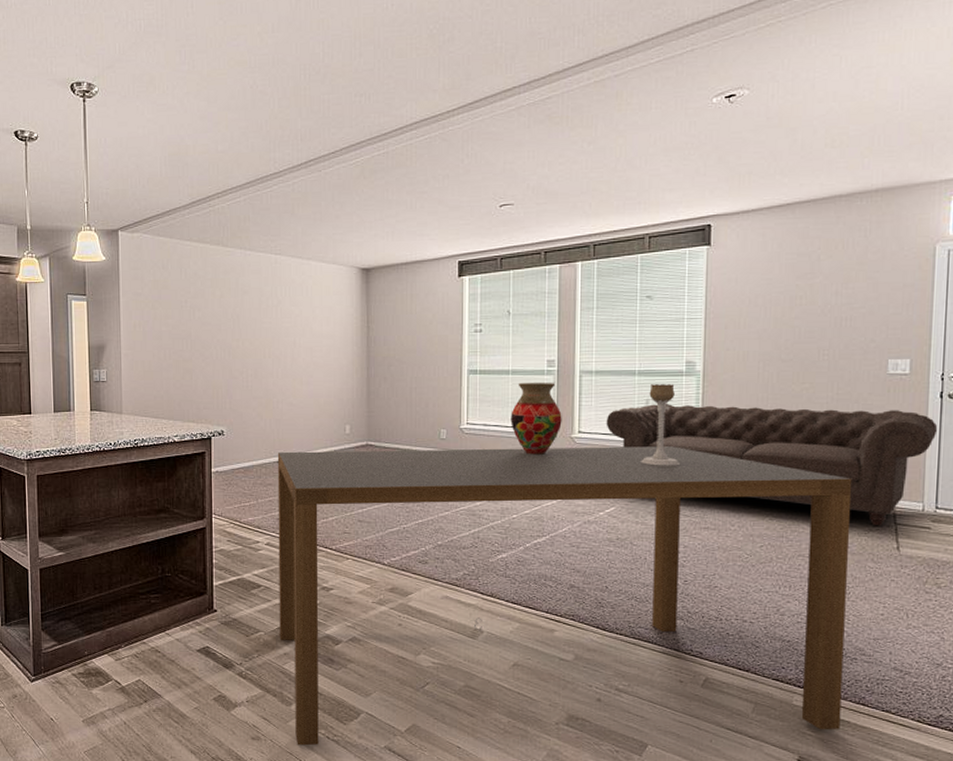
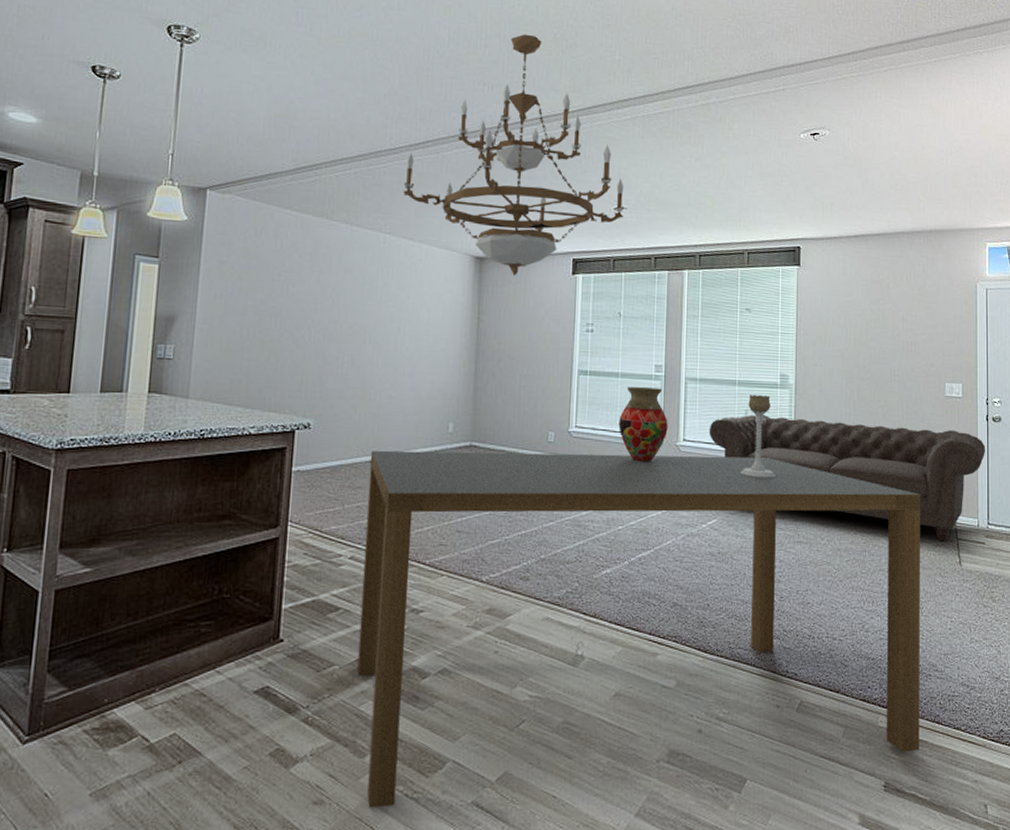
chandelier: none [289,35,511,283] -> present [403,34,625,276]

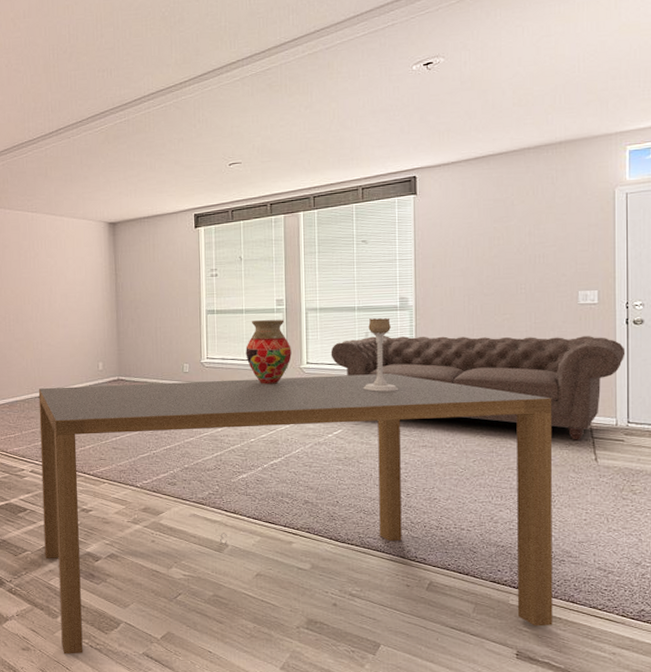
chandelier: present [403,34,625,276] -> none [43,17,239,235]

